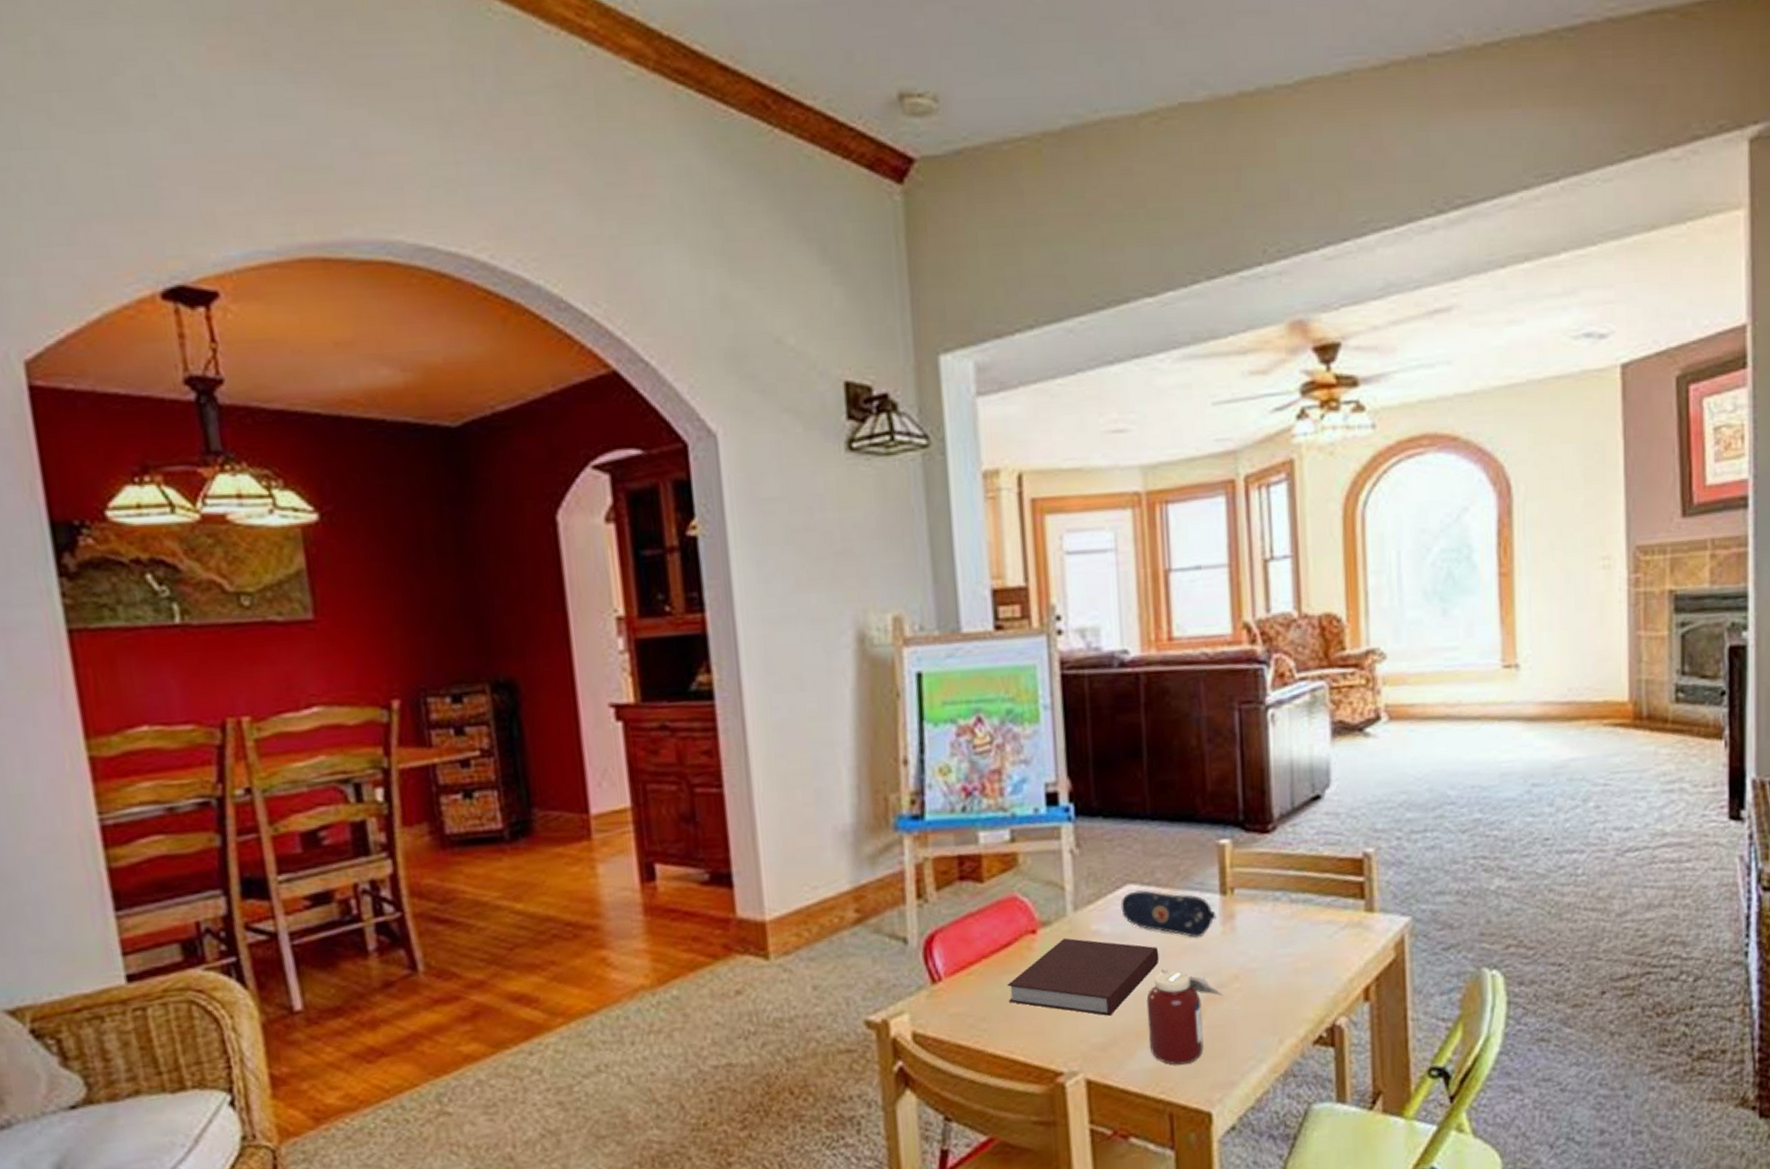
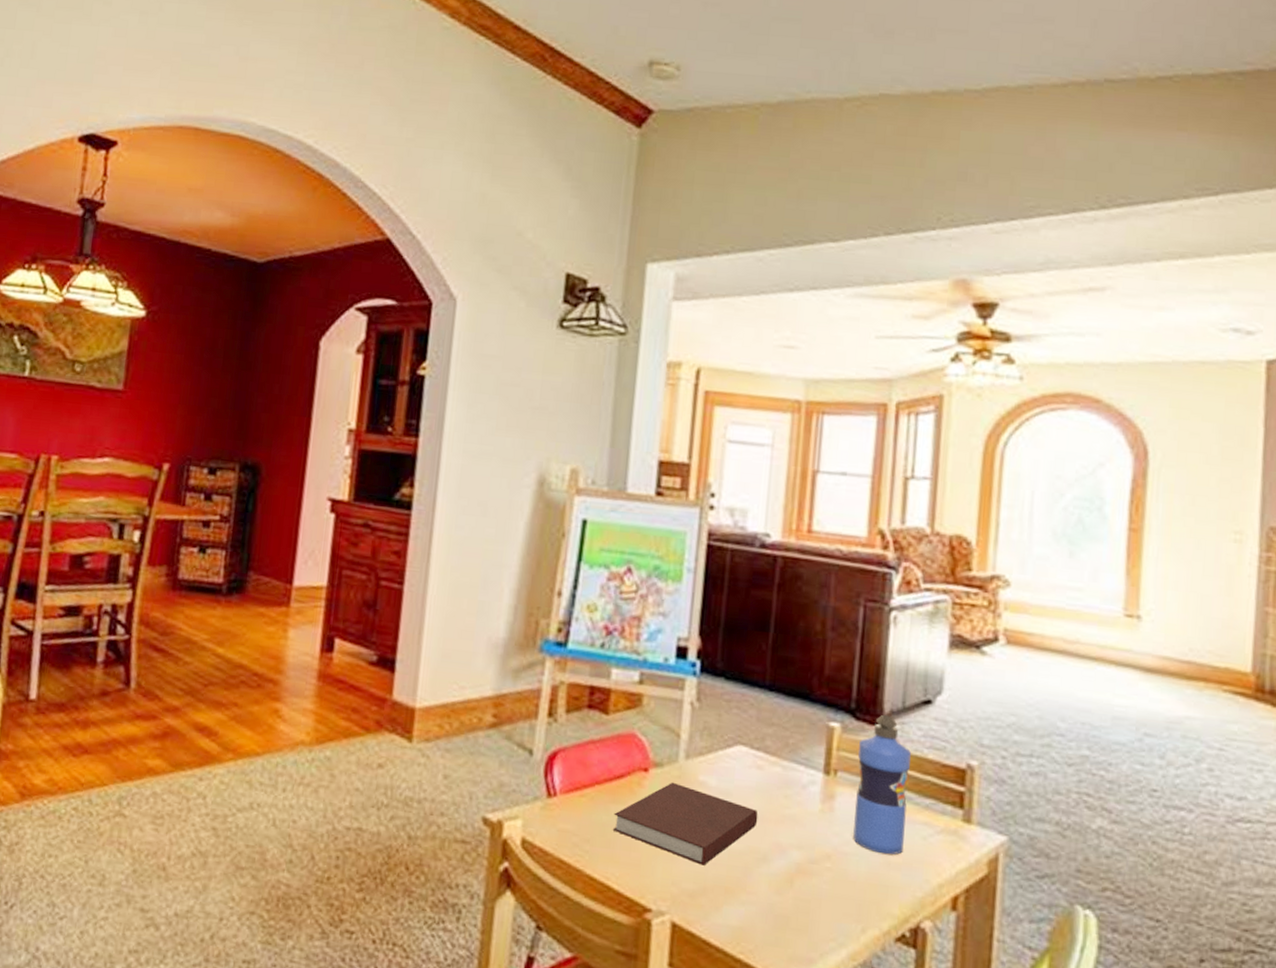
pencil case: present [1121,890,1217,937] -> none [729,752,817,810]
jar: present [1146,969,1223,1065] -> none [736,833,813,931]
water bottle: none [1253,819,1310,962] -> present [853,714,911,855]

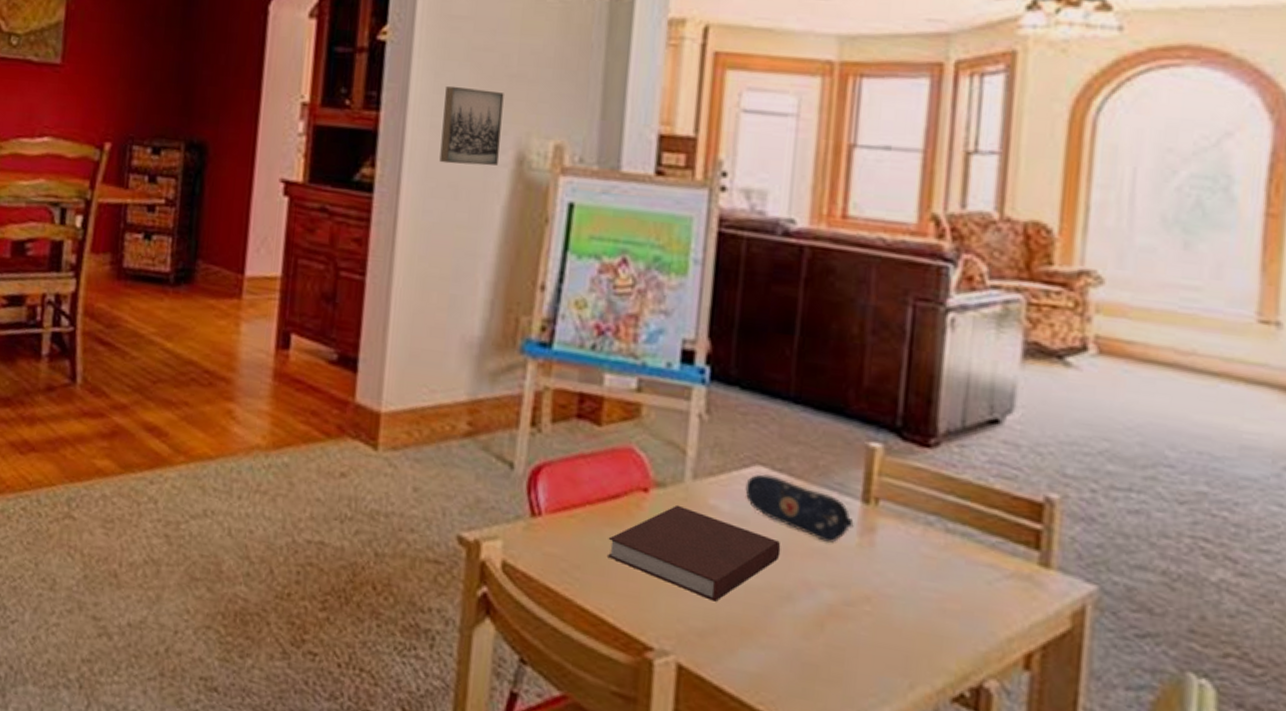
wall art: none [471,416,528,487] -> present [439,85,504,166]
pencil case: none [729,752,817,810] -> present [745,474,854,543]
water bottle: present [853,714,911,855] -> none [898,434,973,601]

